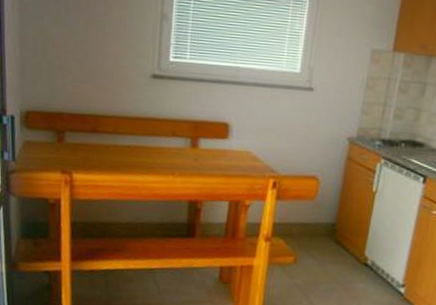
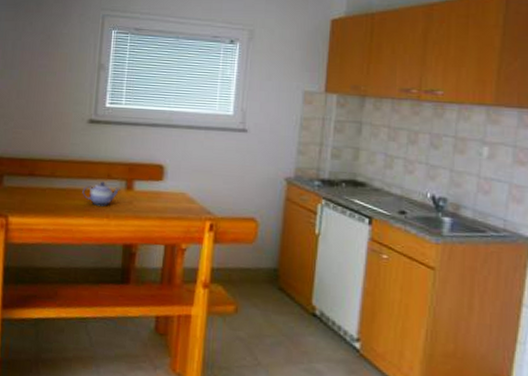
teapot: none [147,139,186,164] -> present [82,181,121,207]

